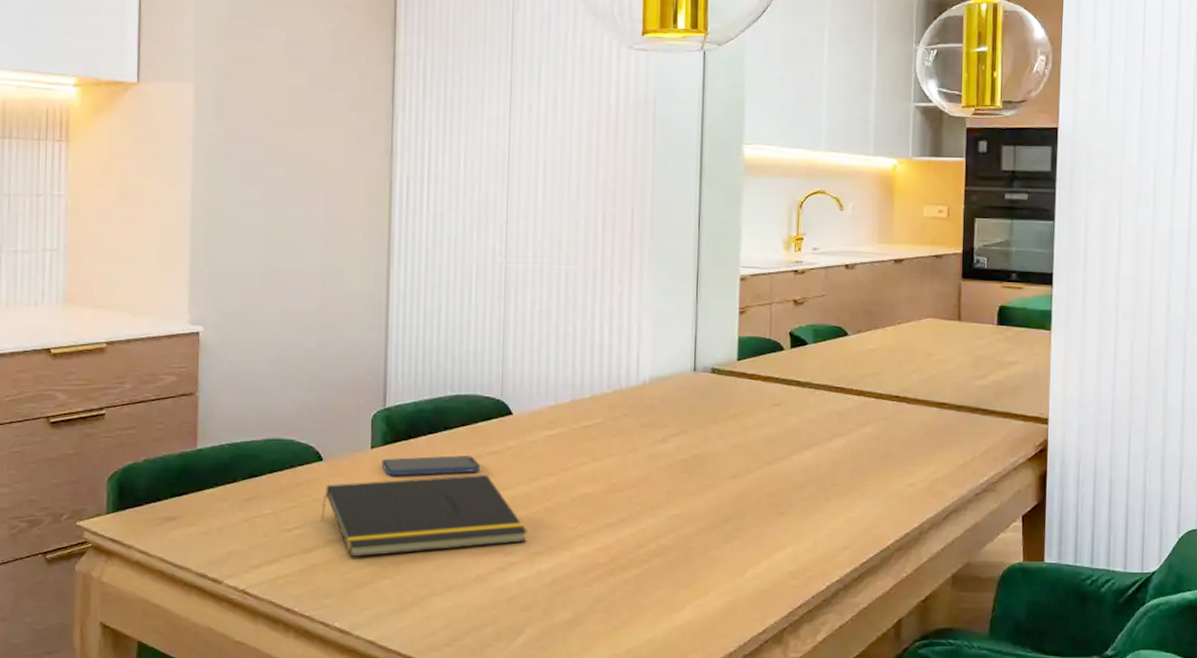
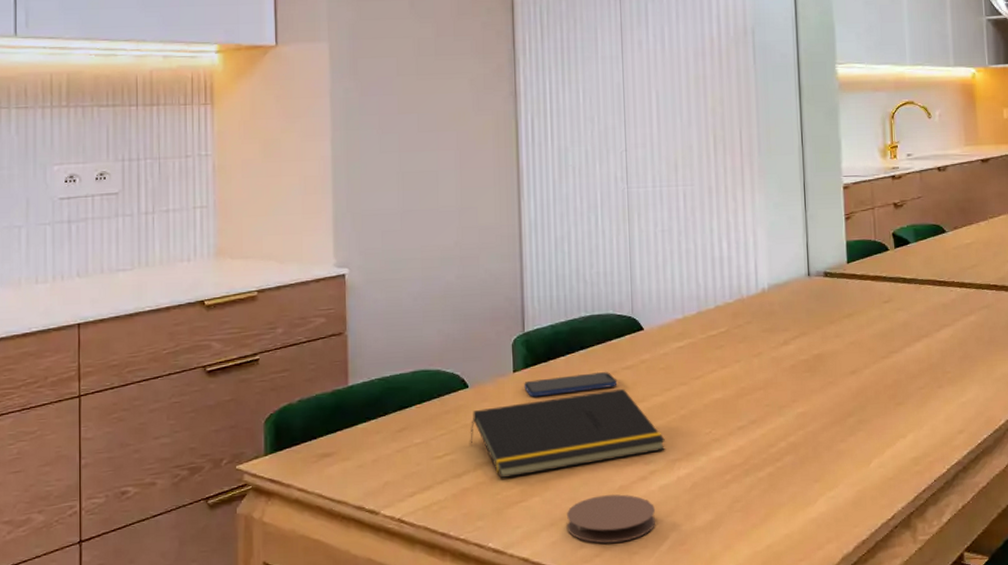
coaster: none [418,583,512,633] -> present [567,494,656,544]

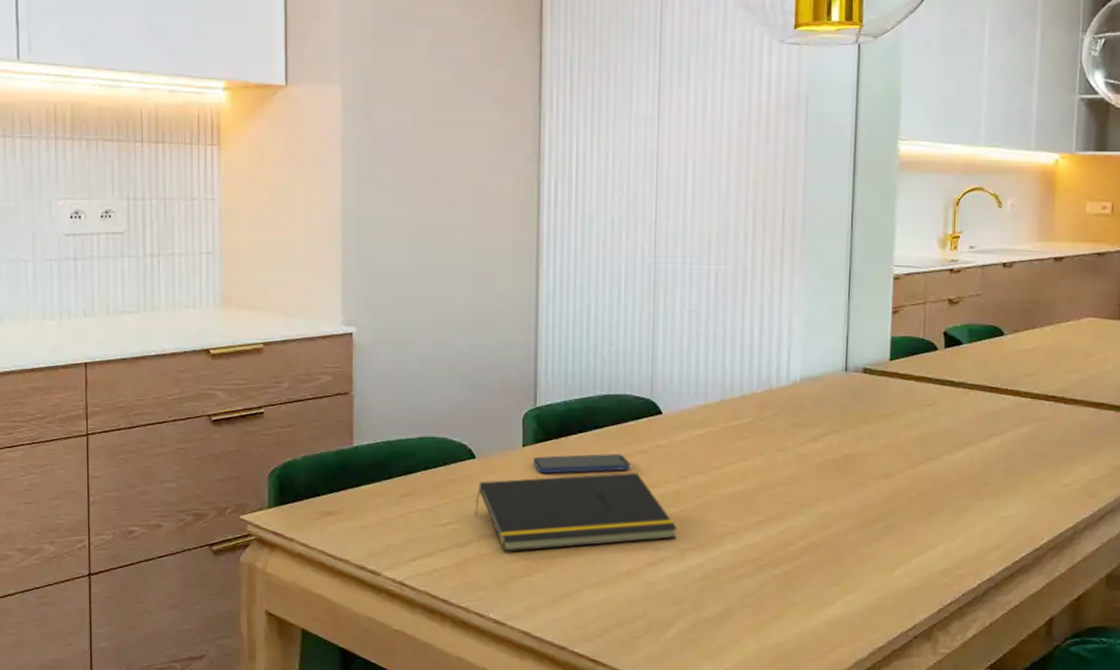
coaster: present [567,494,656,544] -> none [570,578,663,625]

